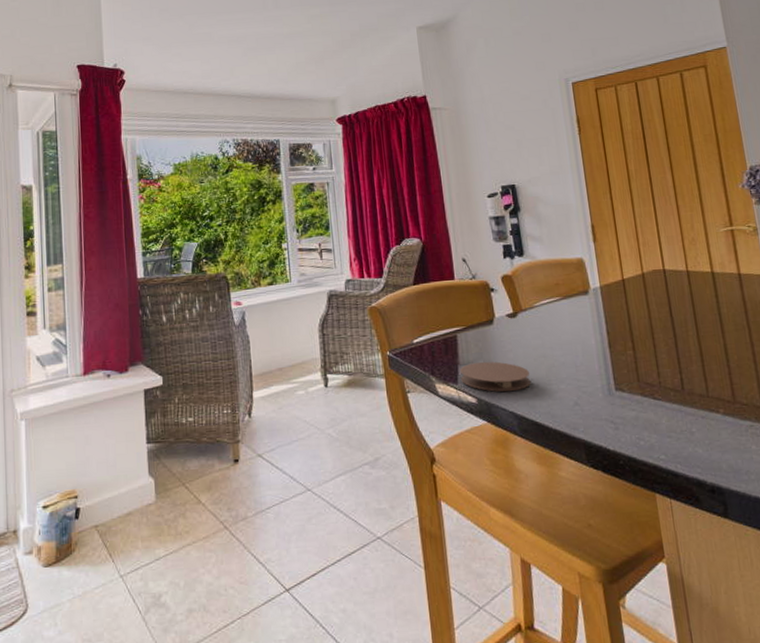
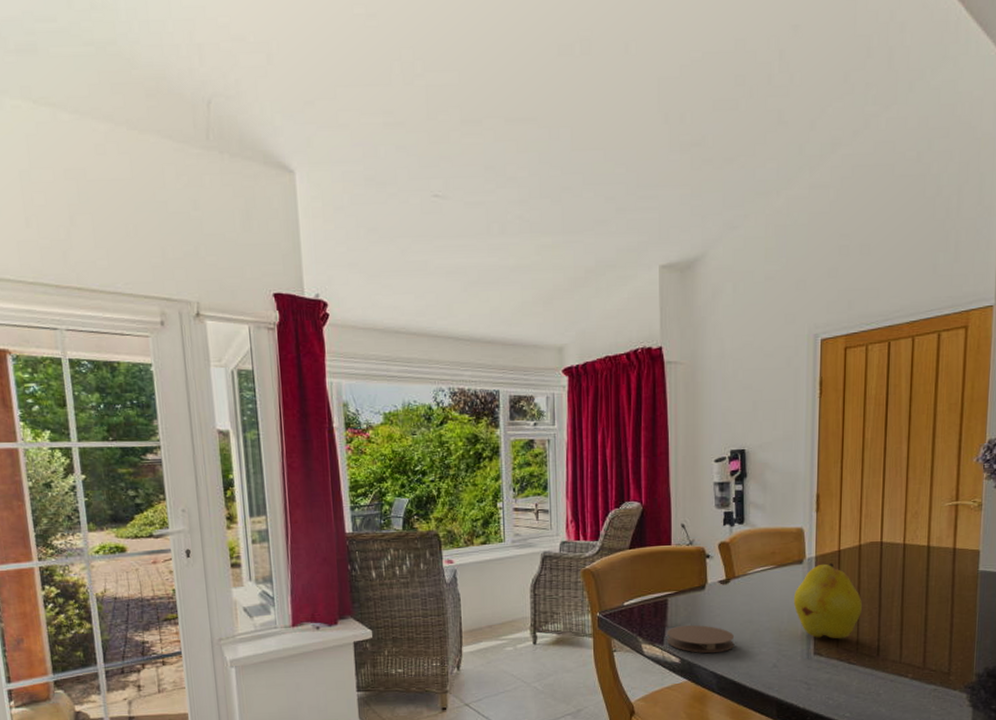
fruit: none [584,293,657,373] -> present [793,563,862,639]

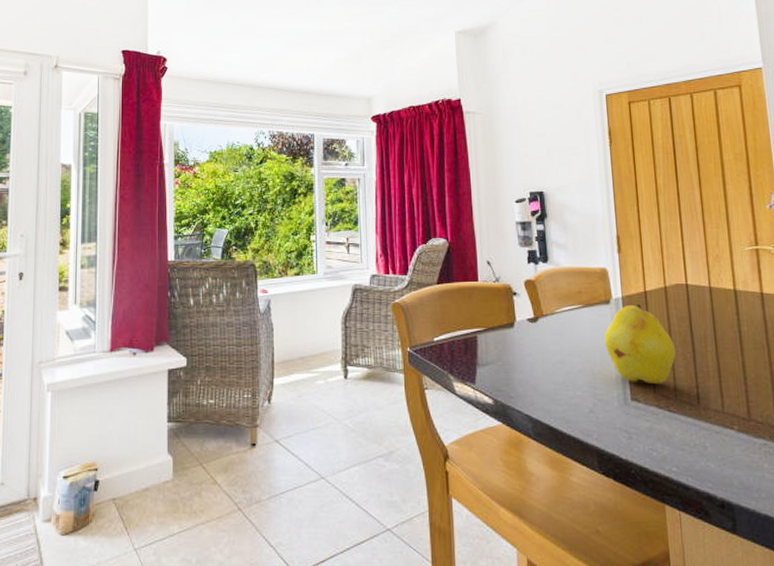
coaster: present [667,625,735,653] -> none [478,364,548,395]

